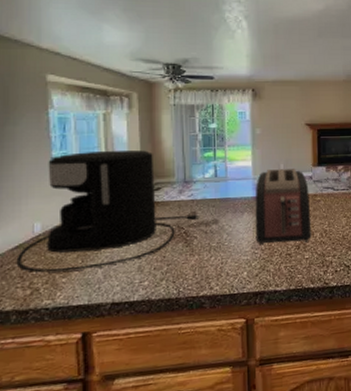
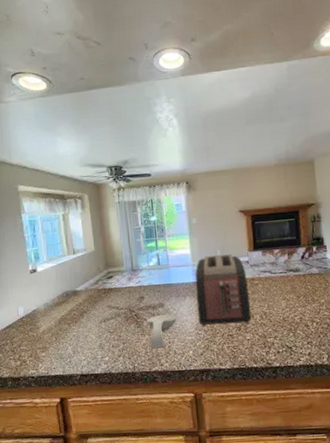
coffee maker: present [16,150,200,273] -> none [8,244,148,348]
spoon rest: none [197,231,232,272] -> present [147,314,177,350]

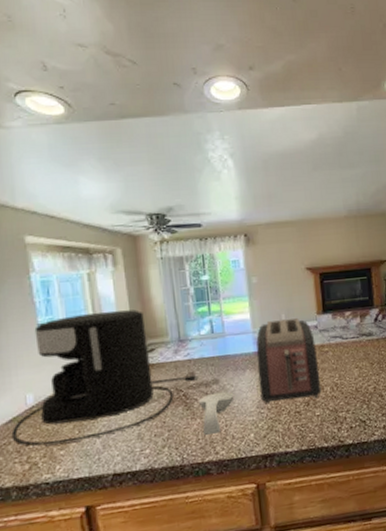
coffee maker: none [8,244,148,348] -> present [11,309,199,447]

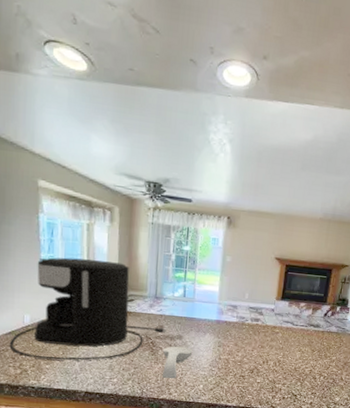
toaster: present [256,318,322,404] -> none [214,296,270,368]

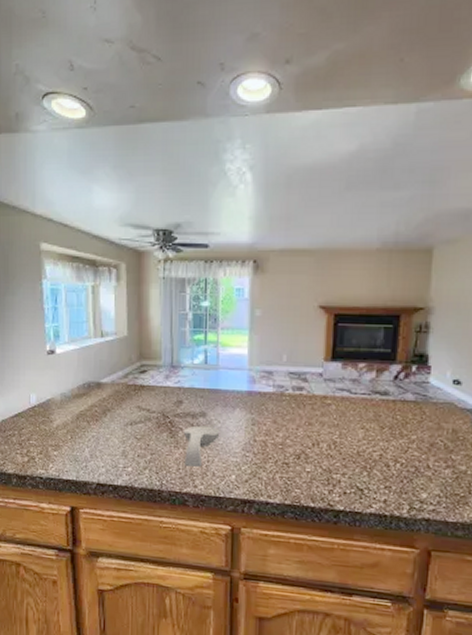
coffee maker: present [9,257,166,361] -> none [16,326,187,446]

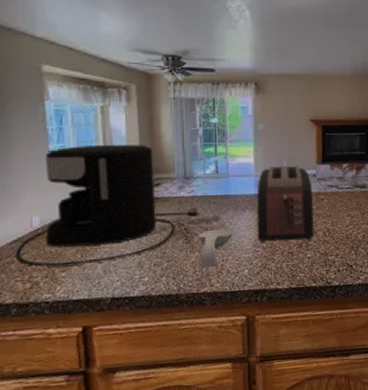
coffee maker: none [16,326,187,446] -> present [15,145,200,267]
toaster: none [247,359,318,453] -> present [257,165,314,244]

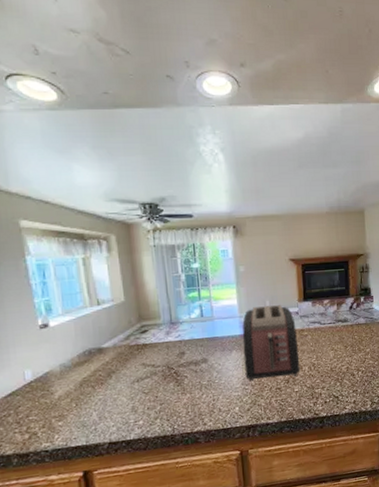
coffee maker: present [15,145,200,267] -> none [11,293,189,418]
spoon rest: present [198,228,233,269] -> none [188,369,222,409]

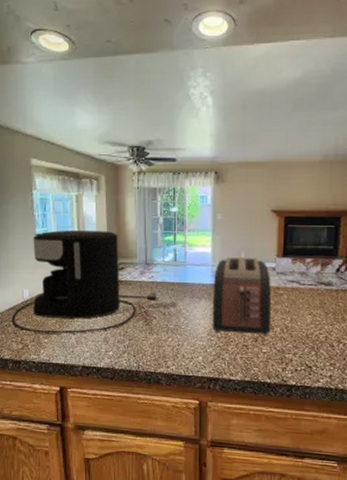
coffee maker: none [11,293,189,418] -> present [11,230,159,334]

